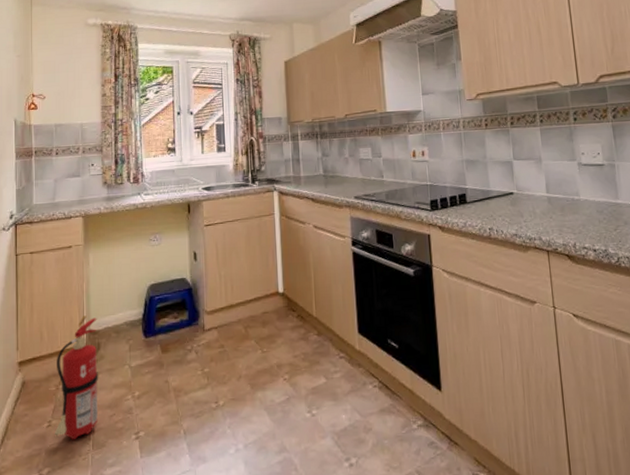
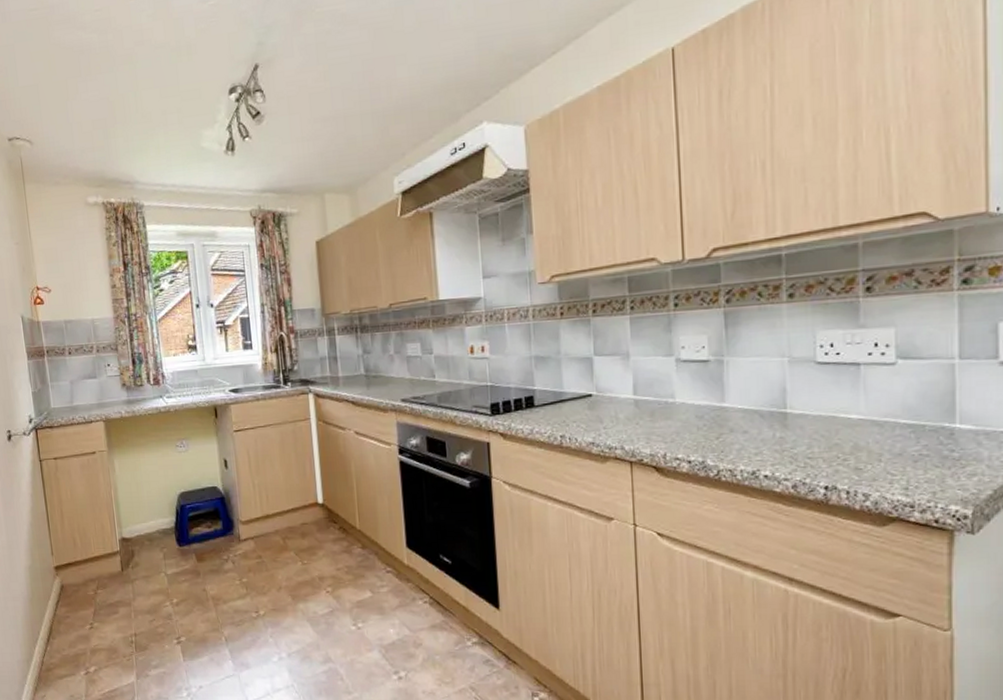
fire extinguisher: present [54,316,98,440] -> none [92,523,138,642]

